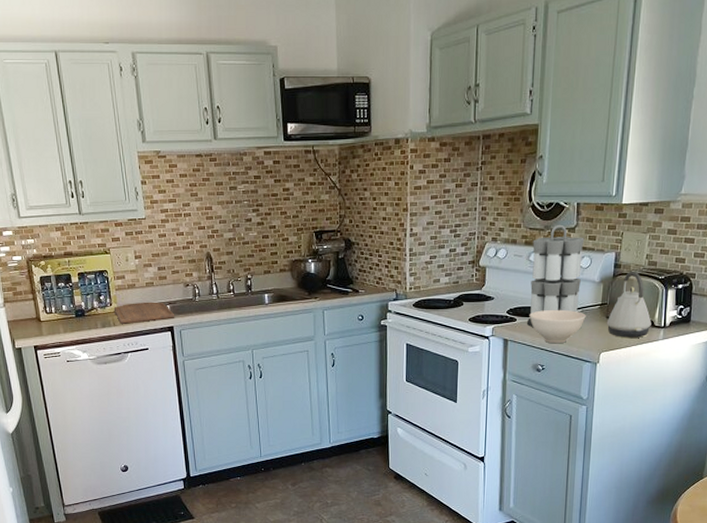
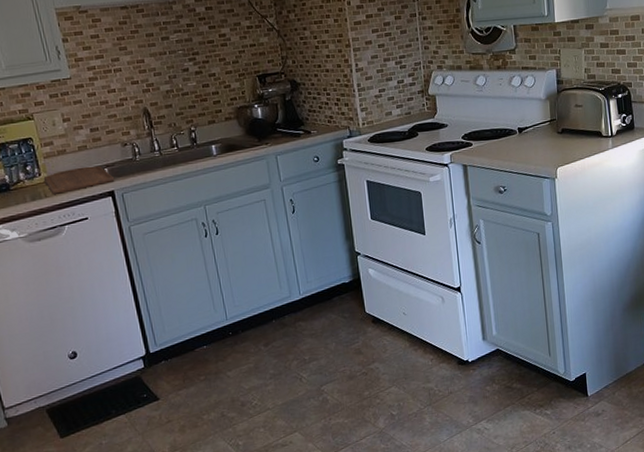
spice rack: present [526,224,585,327] -> none [477,47,530,150]
bowl: present [529,309,586,344] -> none [484,129,538,164]
kettle: present [606,271,652,339] -> none [558,85,600,151]

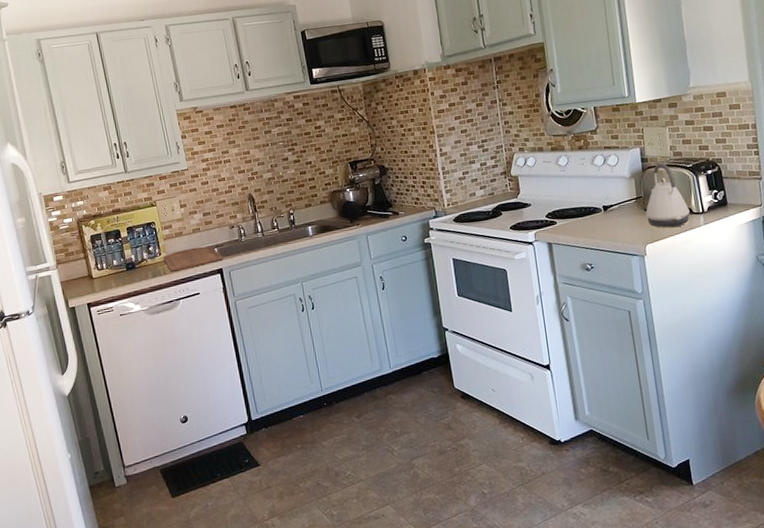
kettle: none [558,85,600,151] -> present [645,162,690,228]

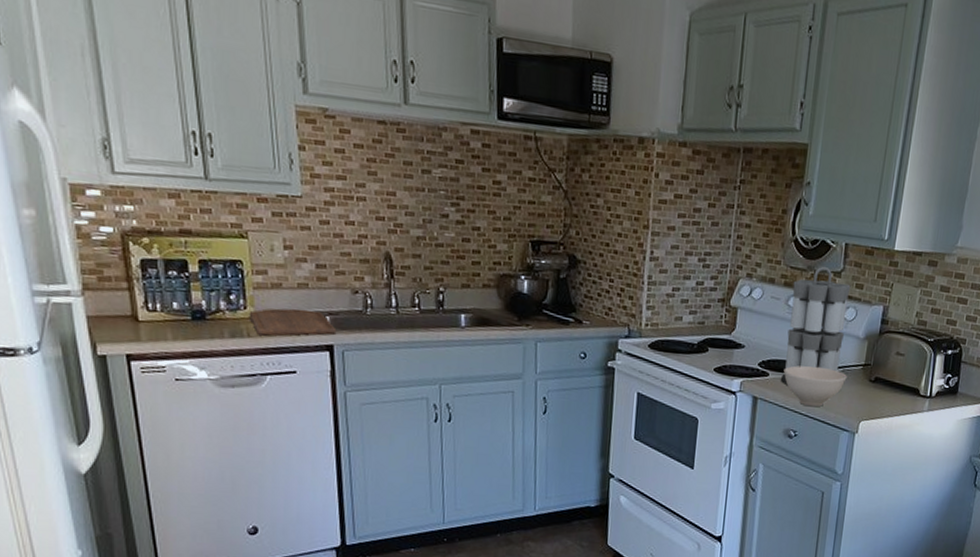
spice rack: none [558,128,615,228] -> present [780,266,851,385]
bowl: none [568,207,624,242] -> present [783,365,847,408]
kettle: present [645,162,690,228] -> none [868,329,917,408]

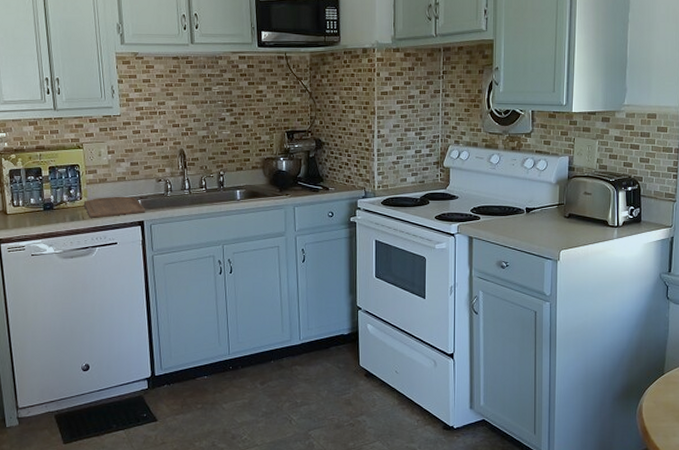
spice rack: present [780,266,851,385] -> none [489,130,540,225]
bowl: present [783,365,847,408] -> none [492,208,545,242]

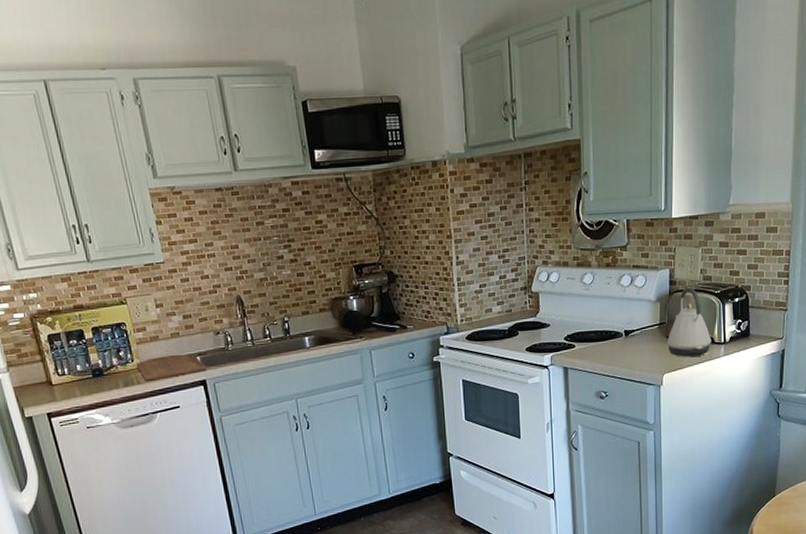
kettle: none [564,173,606,237] -> present [666,287,711,358]

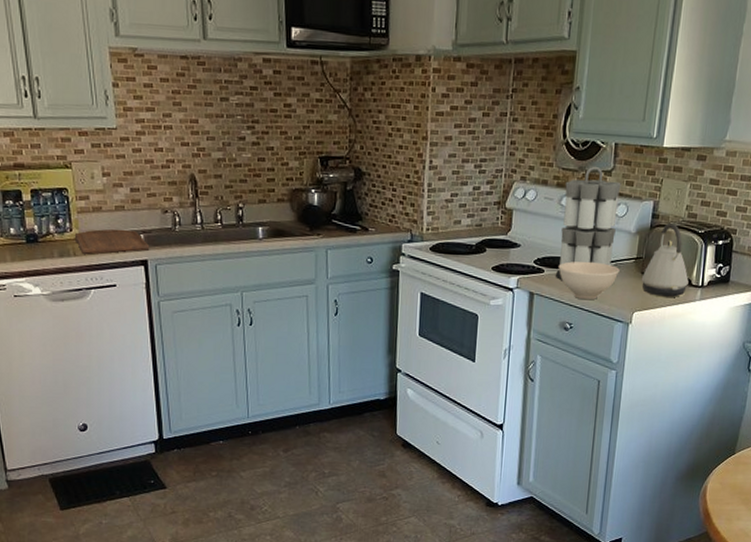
spice rack: none [585,243,637,353] -> present [555,166,622,280]
bowl: none [587,332,646,369] -> present [558,261,620,301]

